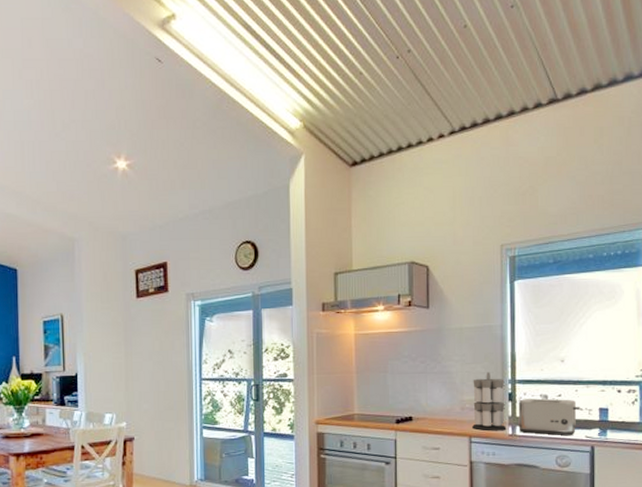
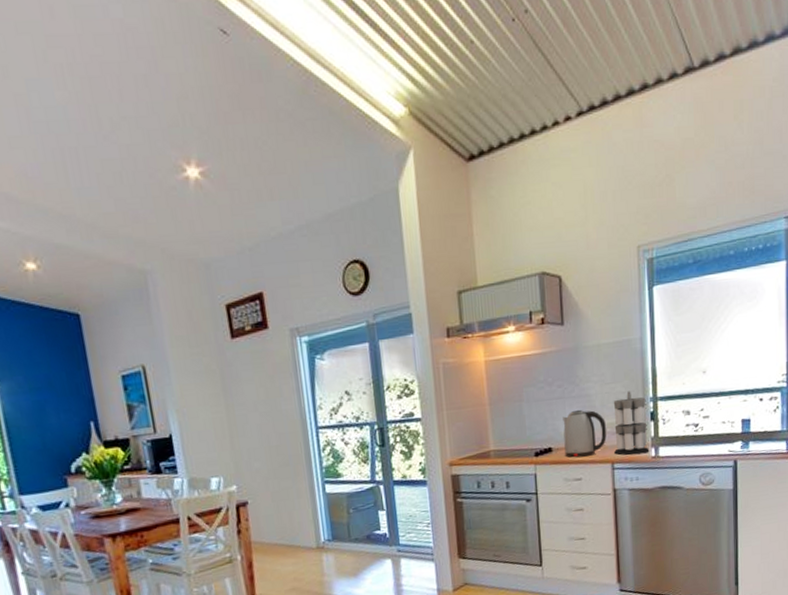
kettle: none [424,384,465,428] -> present [563,409,606,458]
toaster: present [518,398,580,436] -> none [660,413,723,454]

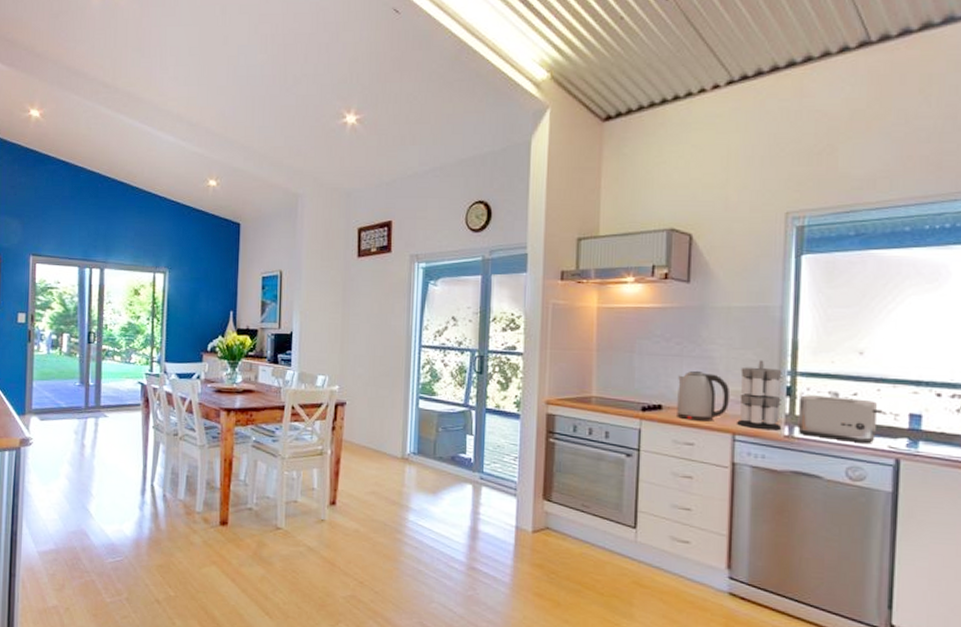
toaster: none [660,413,723,454] -> present [798,395,883,444]

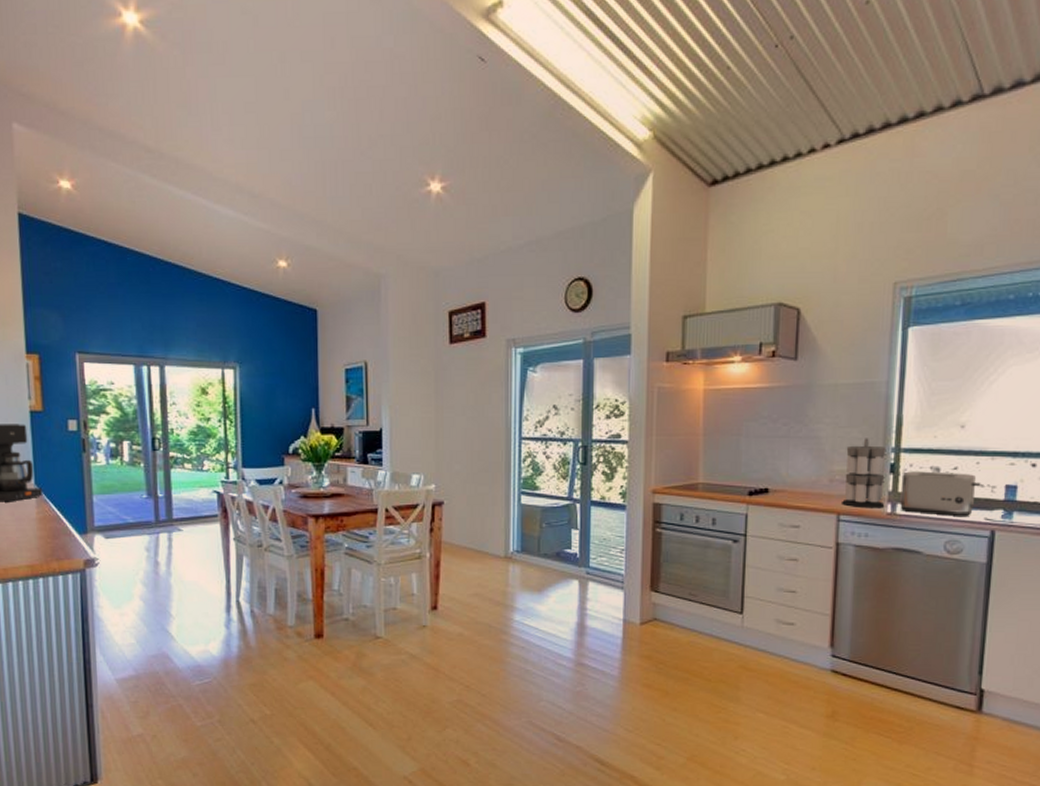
kettle: present [677,370,729,422] -> none [783,451,835,503]

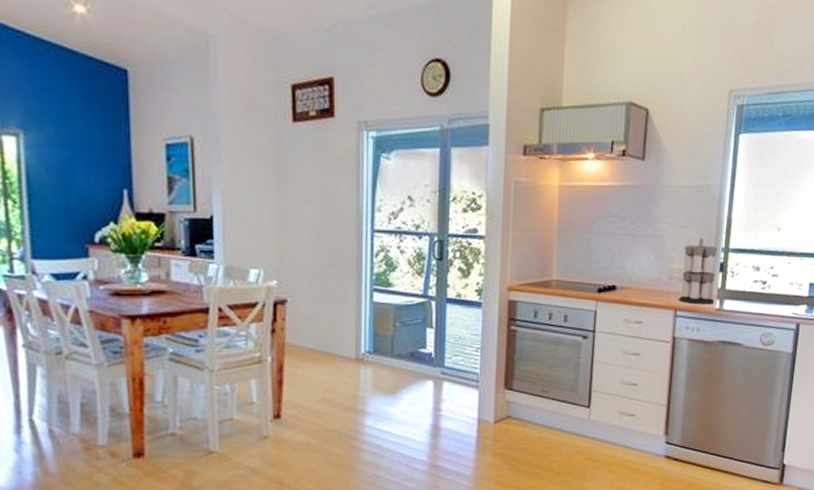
toaster: present [900,471,981,517] -> none [727,270,791,312]

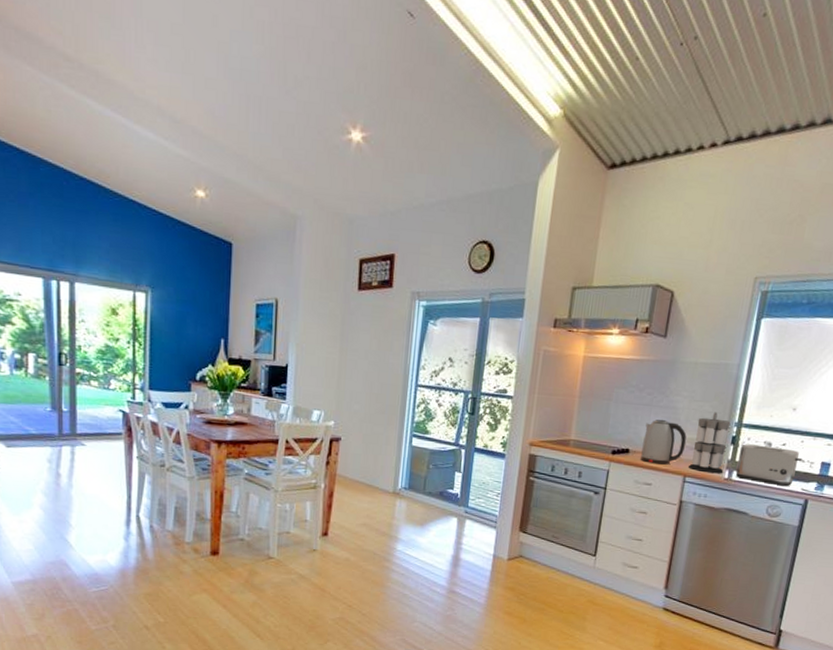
kettle: none [628,250,674,299] -> present [640,419,687,465]
toaster: none [727,270,791,312] -> present [735,444,803,487]

